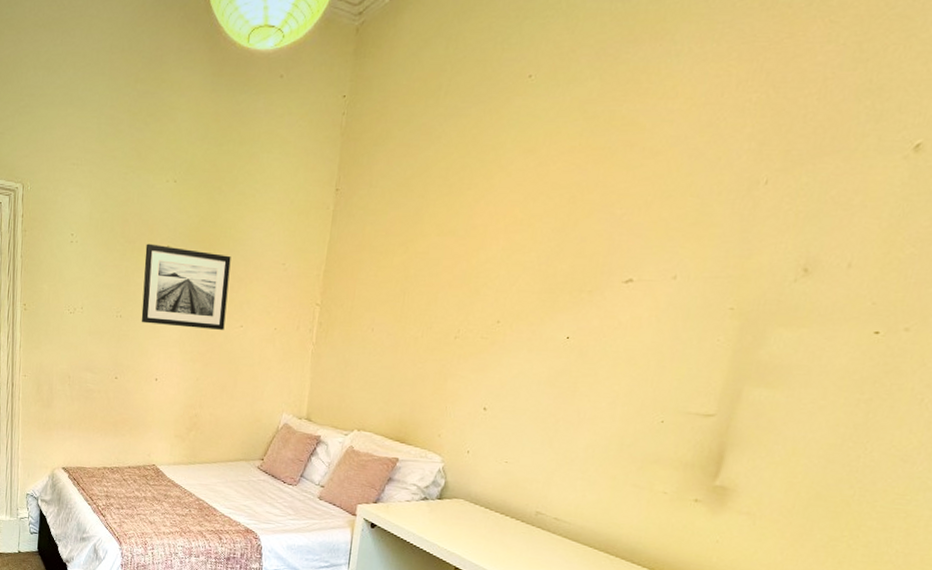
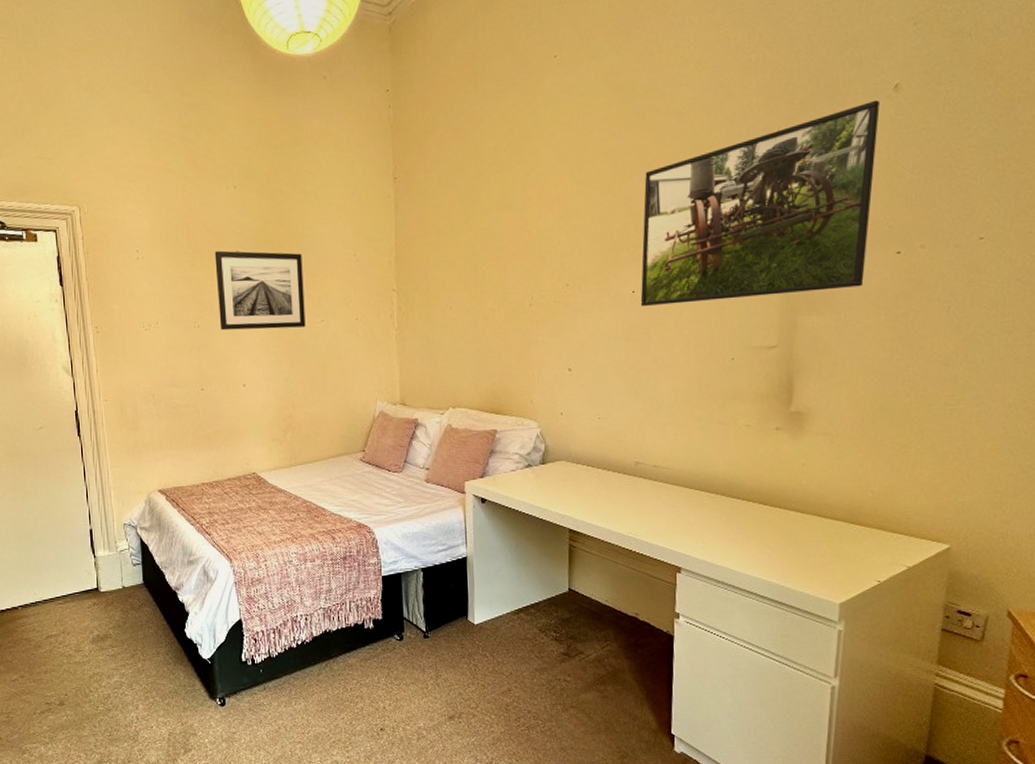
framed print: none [573,159,893,364] -> present [640,100,880,307]

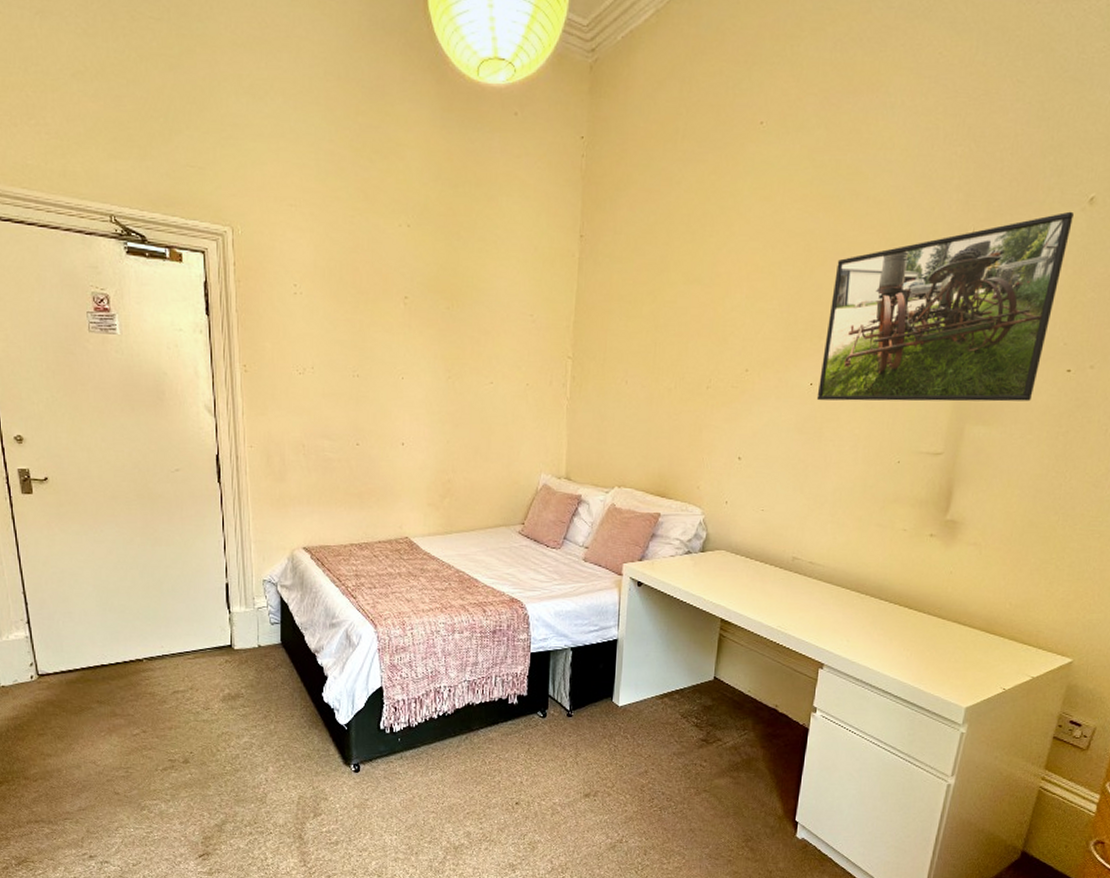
wall art: present [214,250,306,331] -> none [380,294,475,387]

